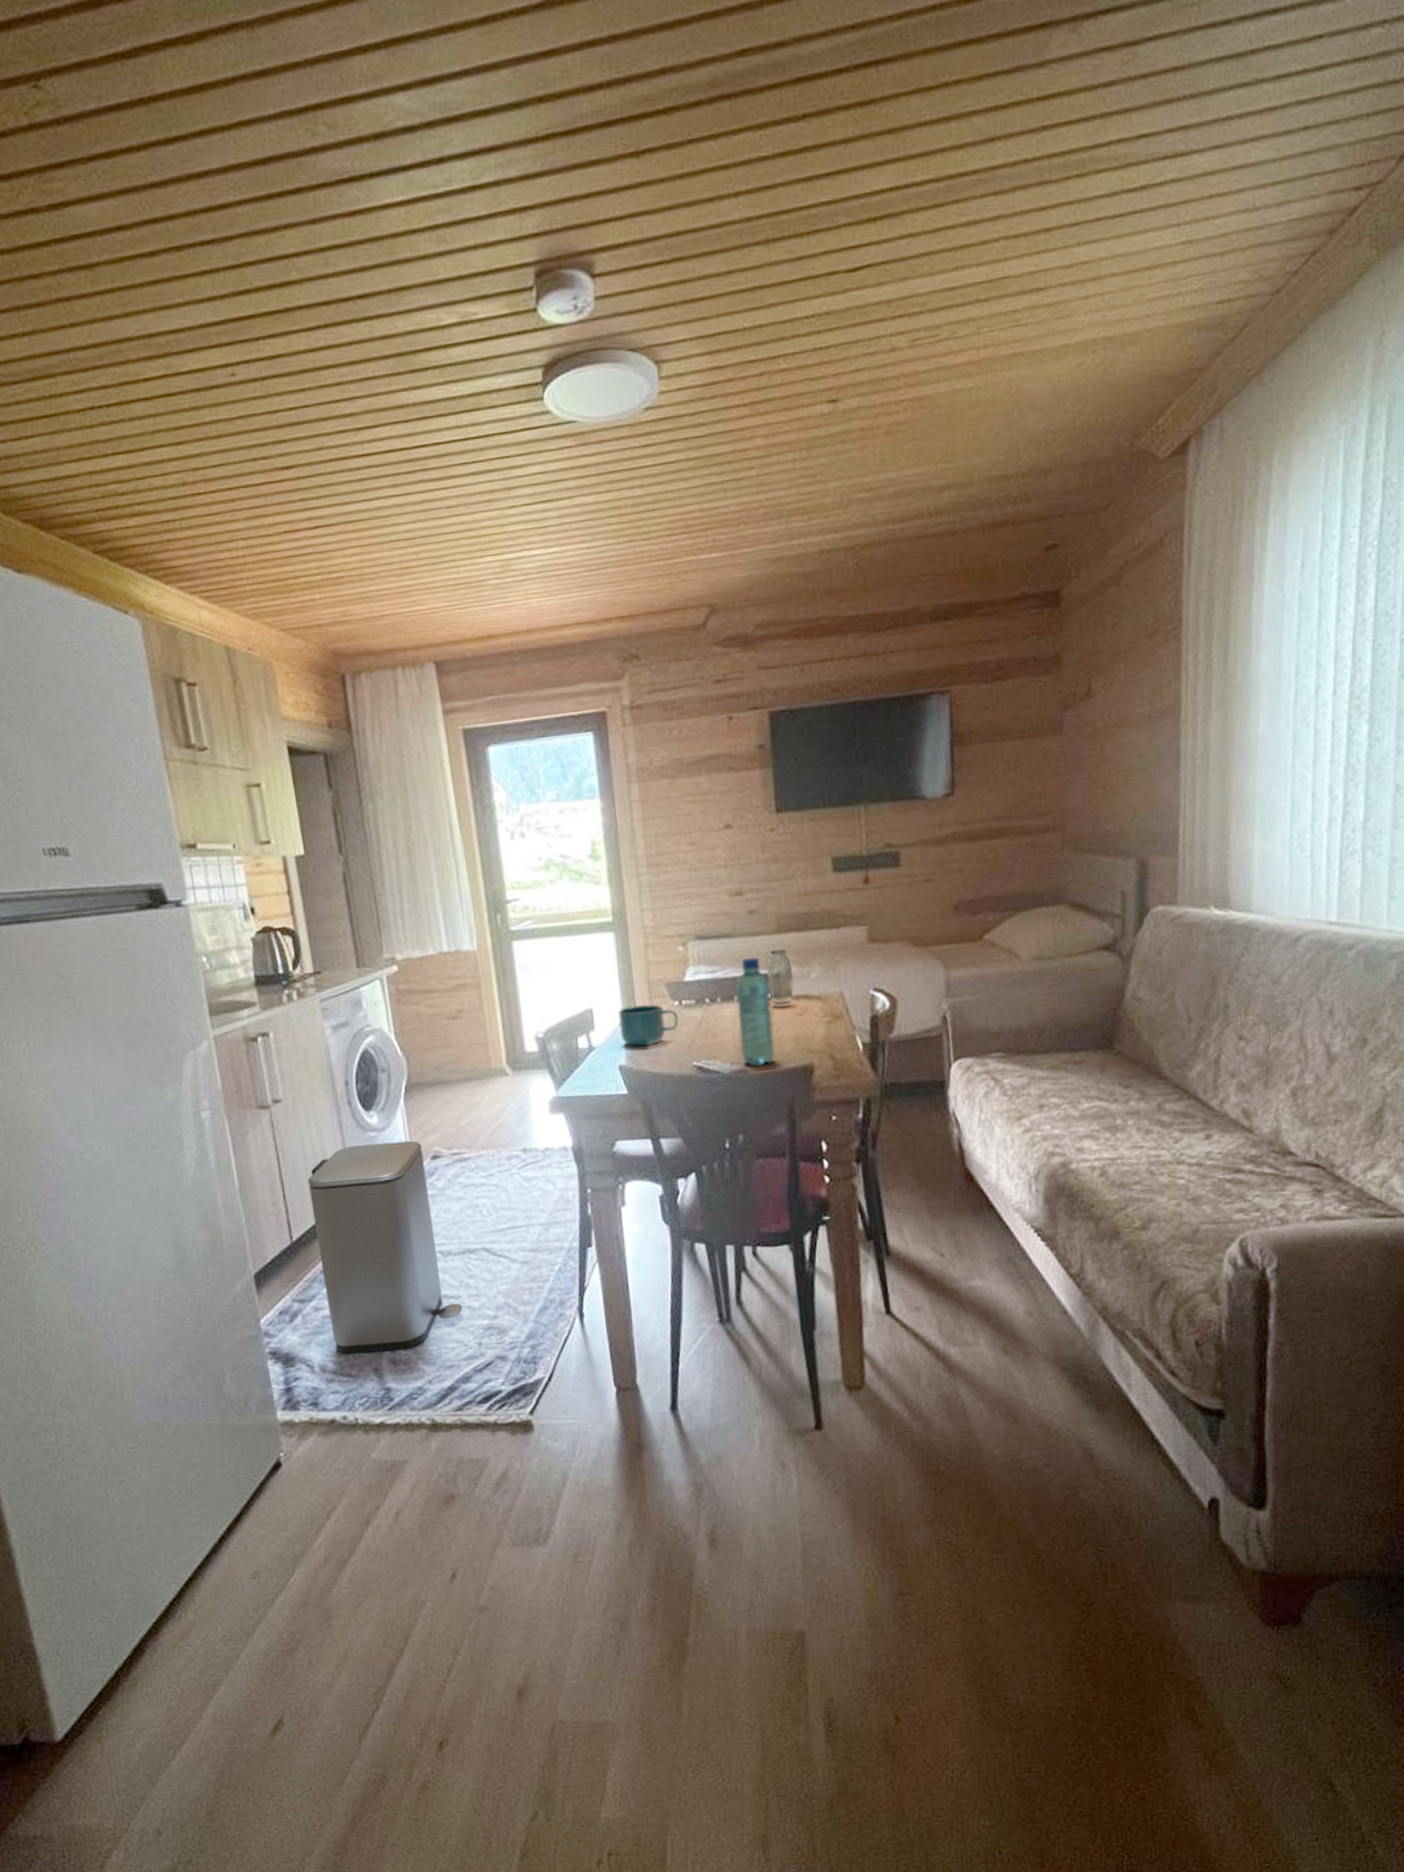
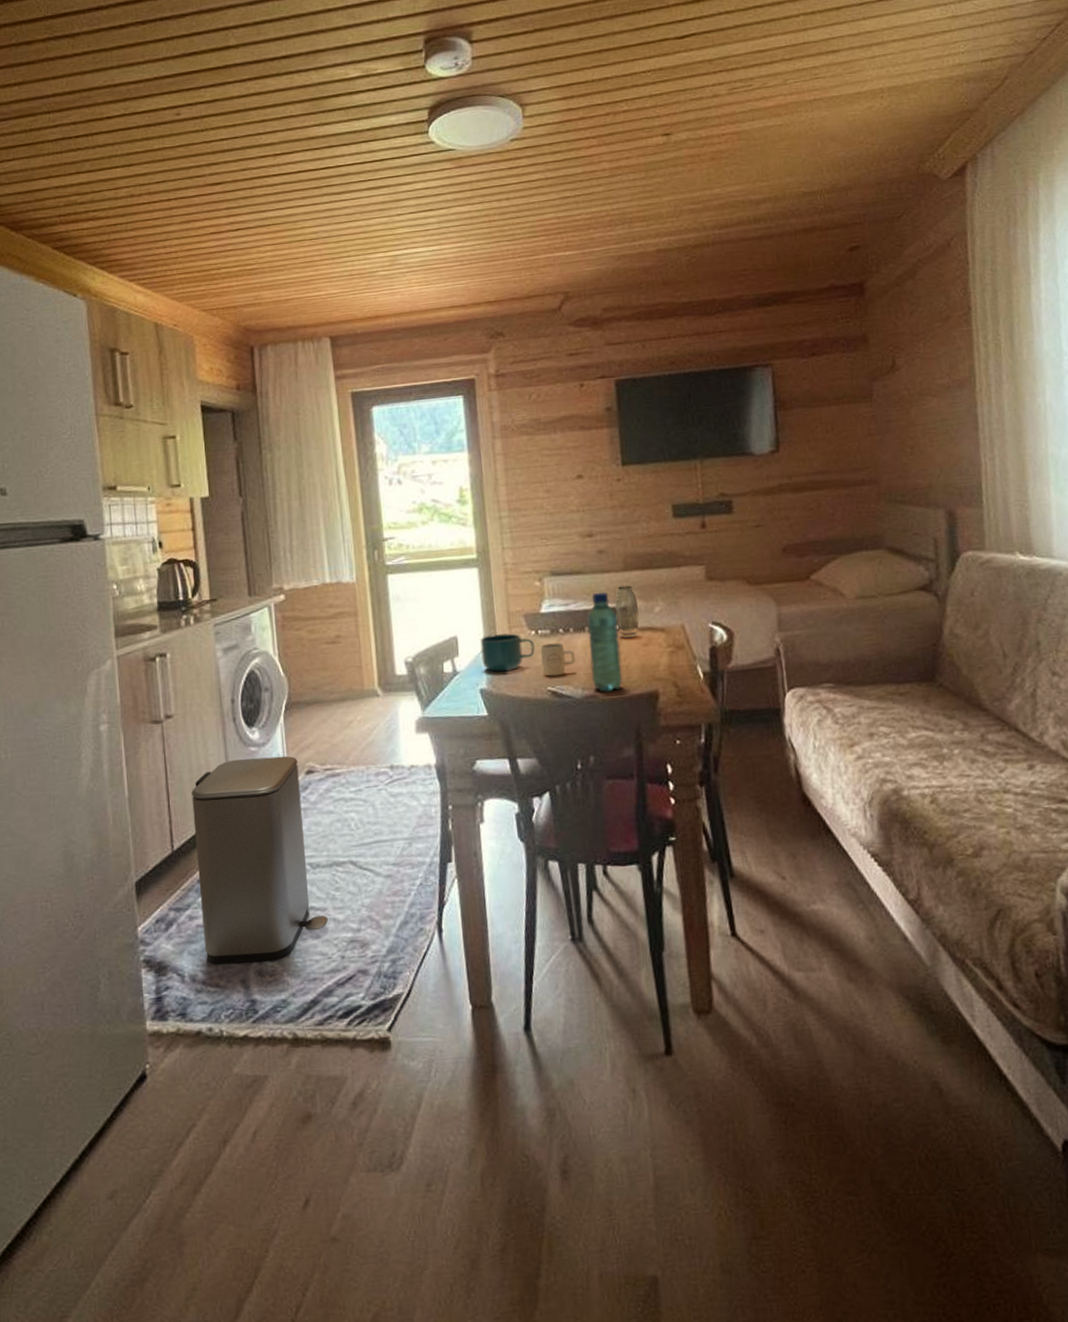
mug: none [685,1014,723,1051] -> present [540,642,575,677]

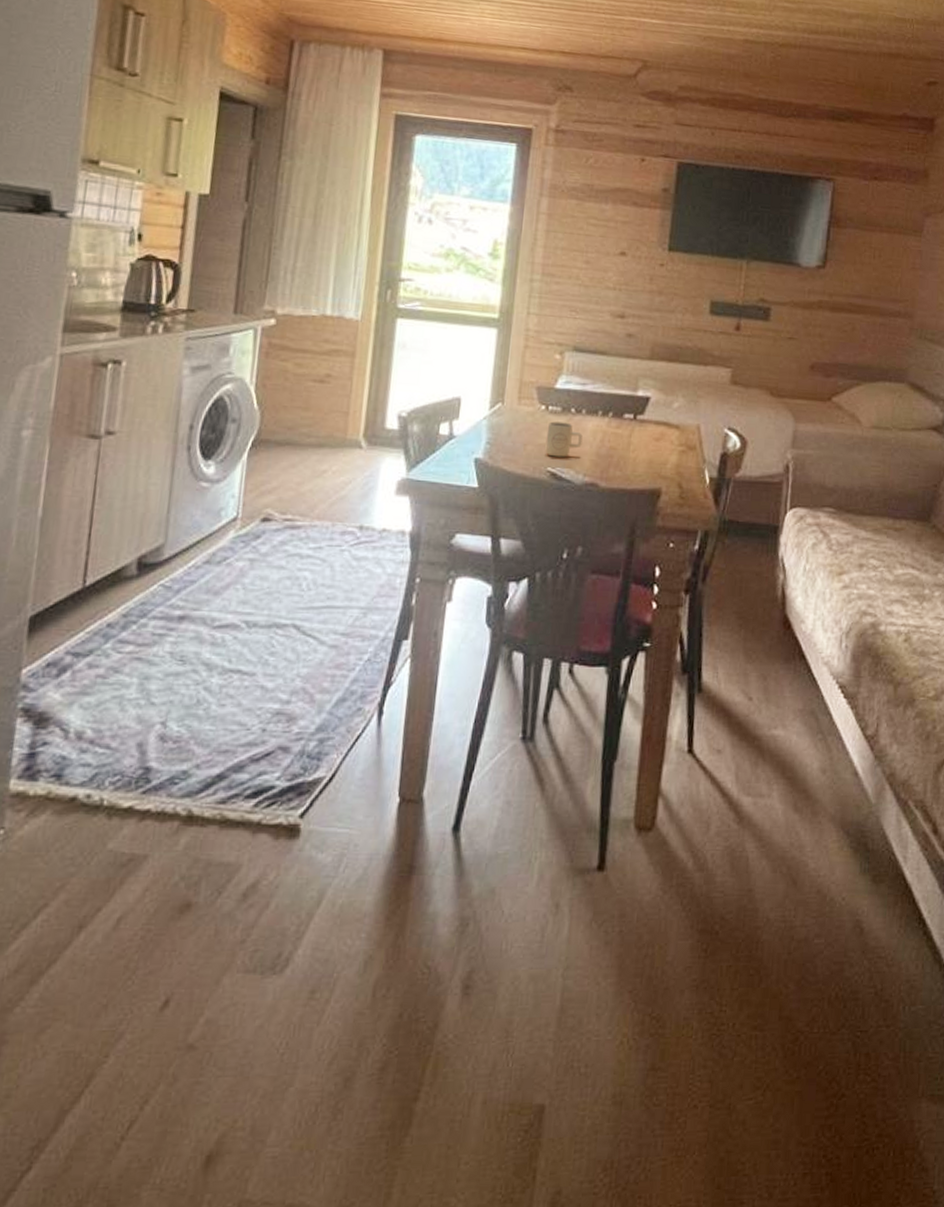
pedal bin: present [191,755,328,965] -> none [100,493,255,725]
cup: present [480,633,535,672] -> none [483,402,543,443]
water bottle: present [587,592,623,692] -> none [595,377,634,482]
vase: present [614,585,639,639] -> none [632,374,658,431]

